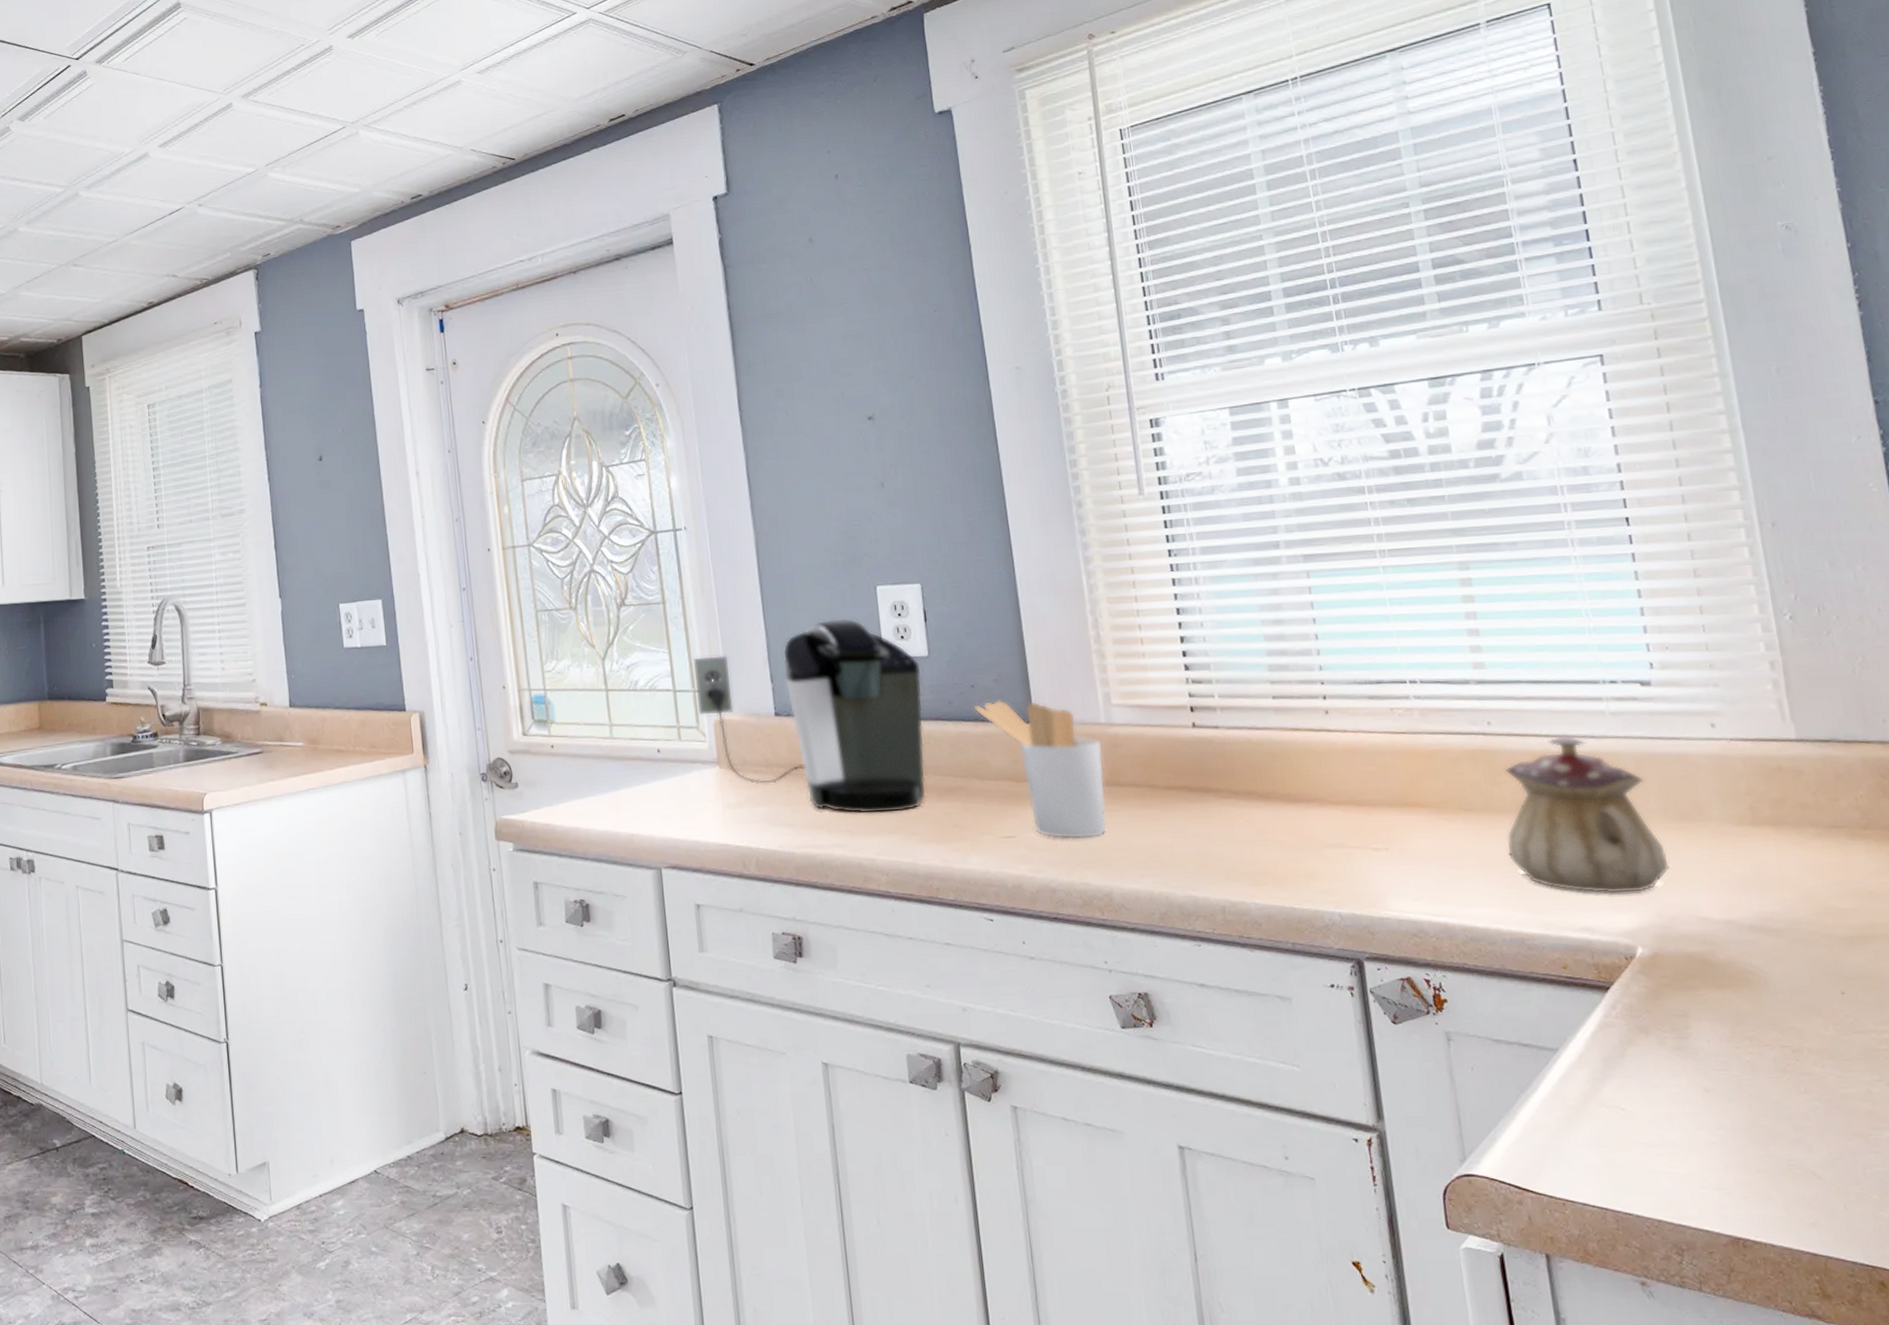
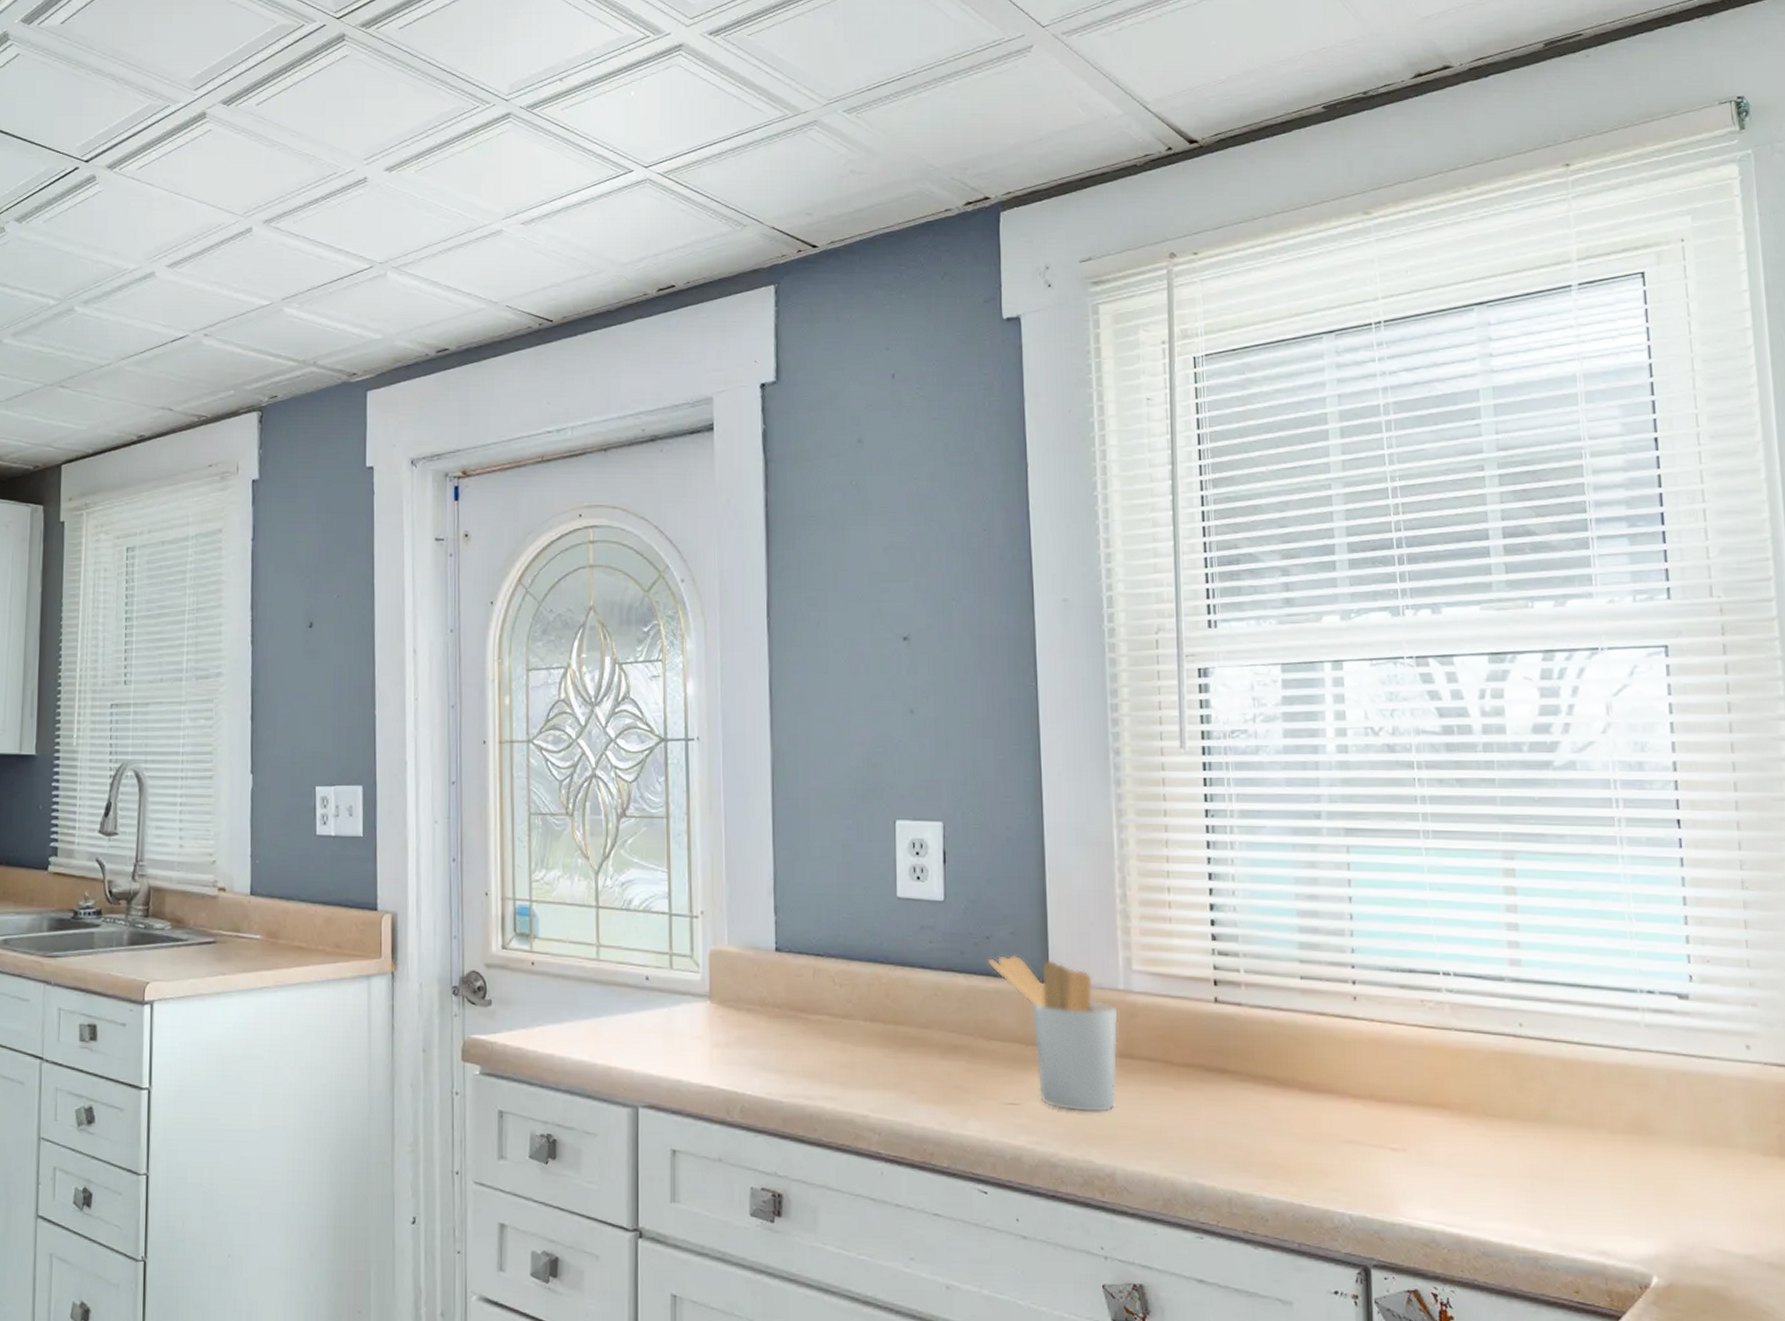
coffee maker: present [692,618,926,814] -> none [692,851,935,1068]
teapot: present [1504,733,1670,895] -> none [1528,1042,1693,1219]

